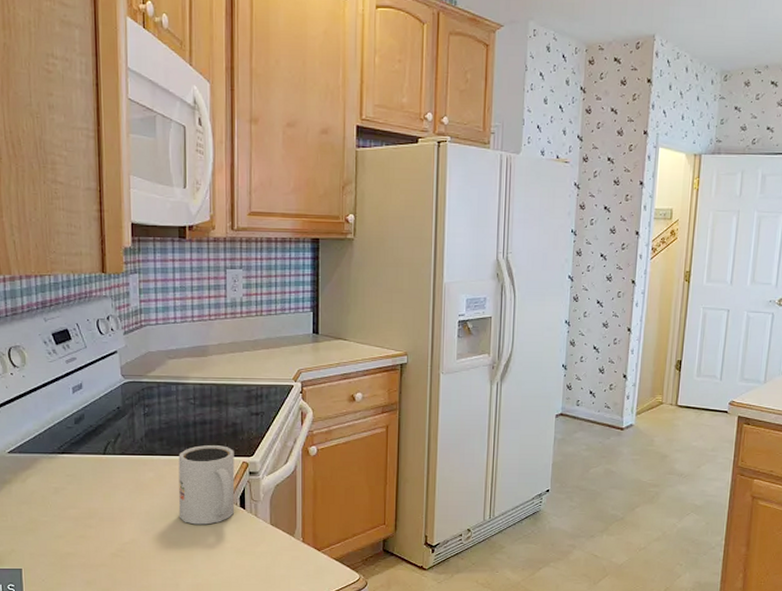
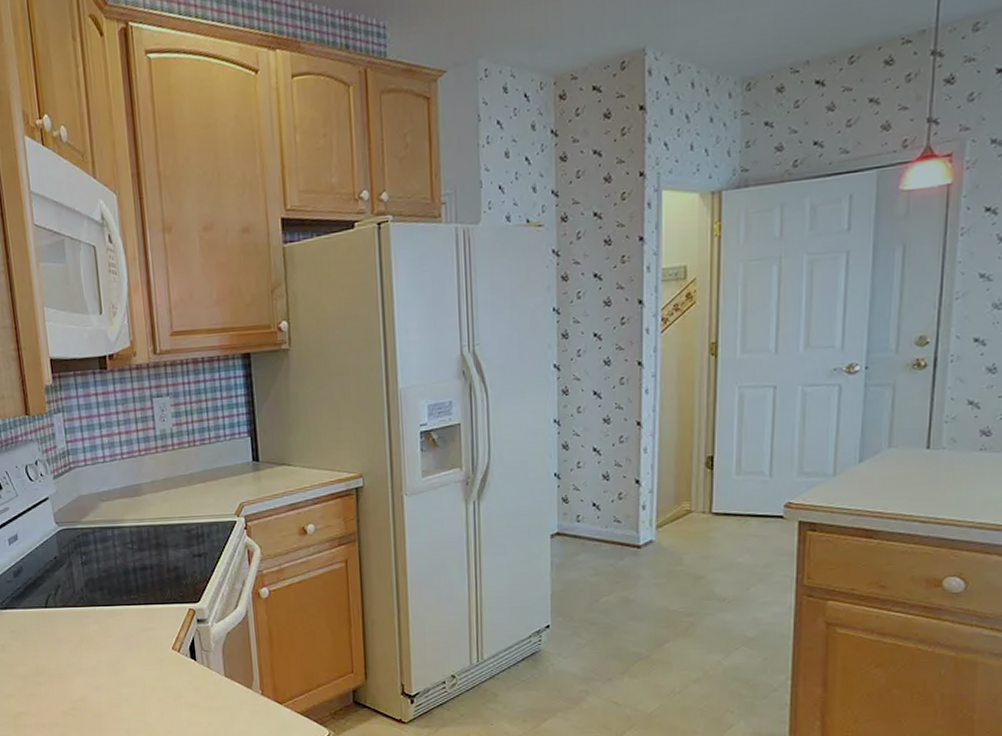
mug: present [178,445,235,525] -> none [121,592,186,679]

